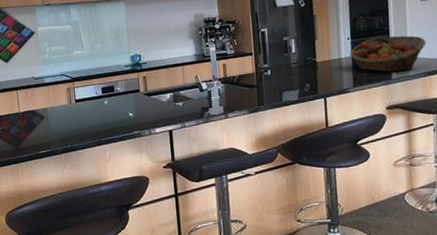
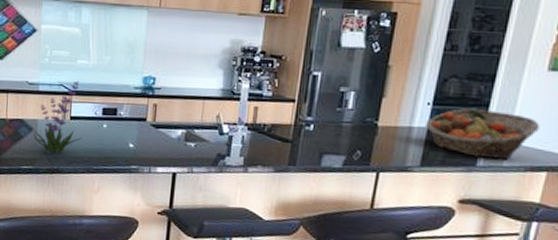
plant: none [45,68,88,136] -> present [33,80,82,155]

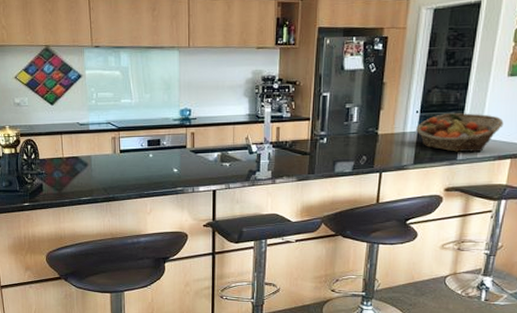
plant: present [33,80,82,155] -> none [88,118,132,184]

